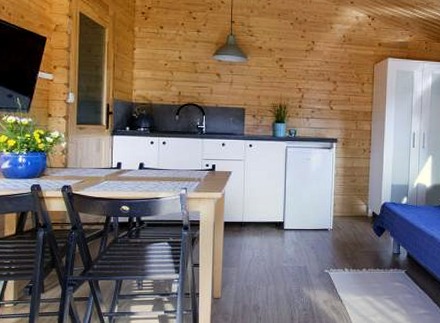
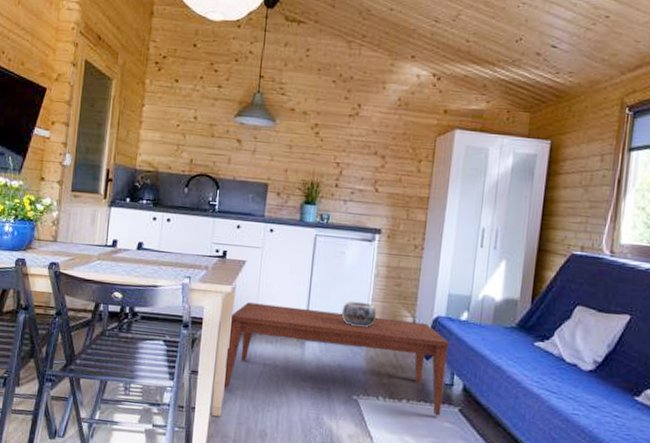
coffee table: none [221,205,395,278] -> present [224,302,449,416]
decorative bowl: none [311,196,339,216] -> present [341,300,377,327]

